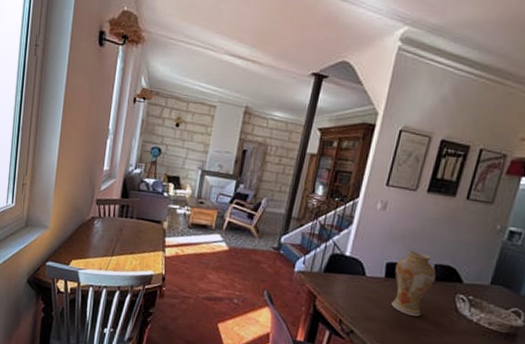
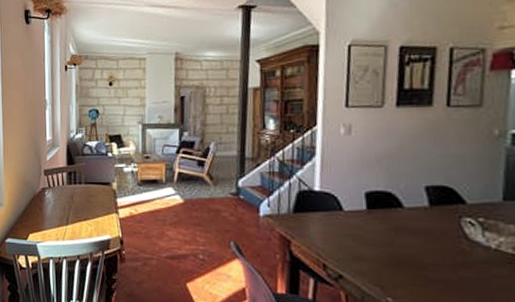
vase: present [391,250,436,317] -> none [377,175,430,250]

